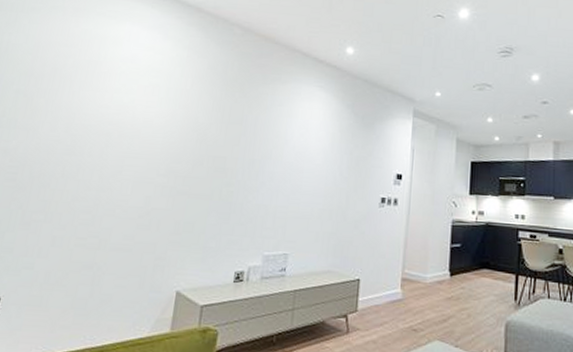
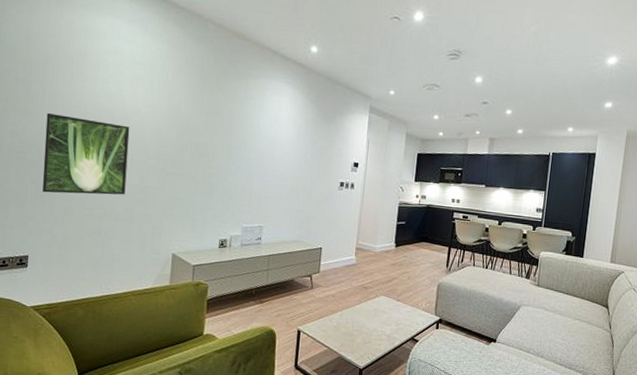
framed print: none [29,126,139,220] -> present [42,112,130,195]

